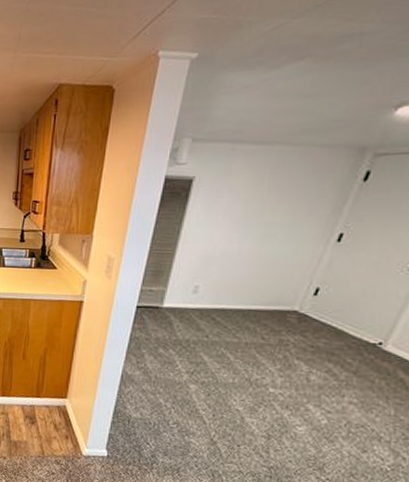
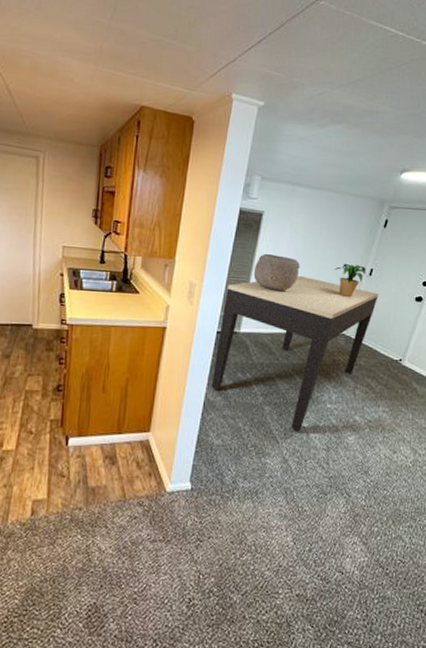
dining table: none [130,246,350,415] -> present [211,276,378,432]
ceramic pot: none [180,222,239,264] -> present [253,253,300,292]
potted plant: none [285,228,335,269] -> present [334,263,368,298]

